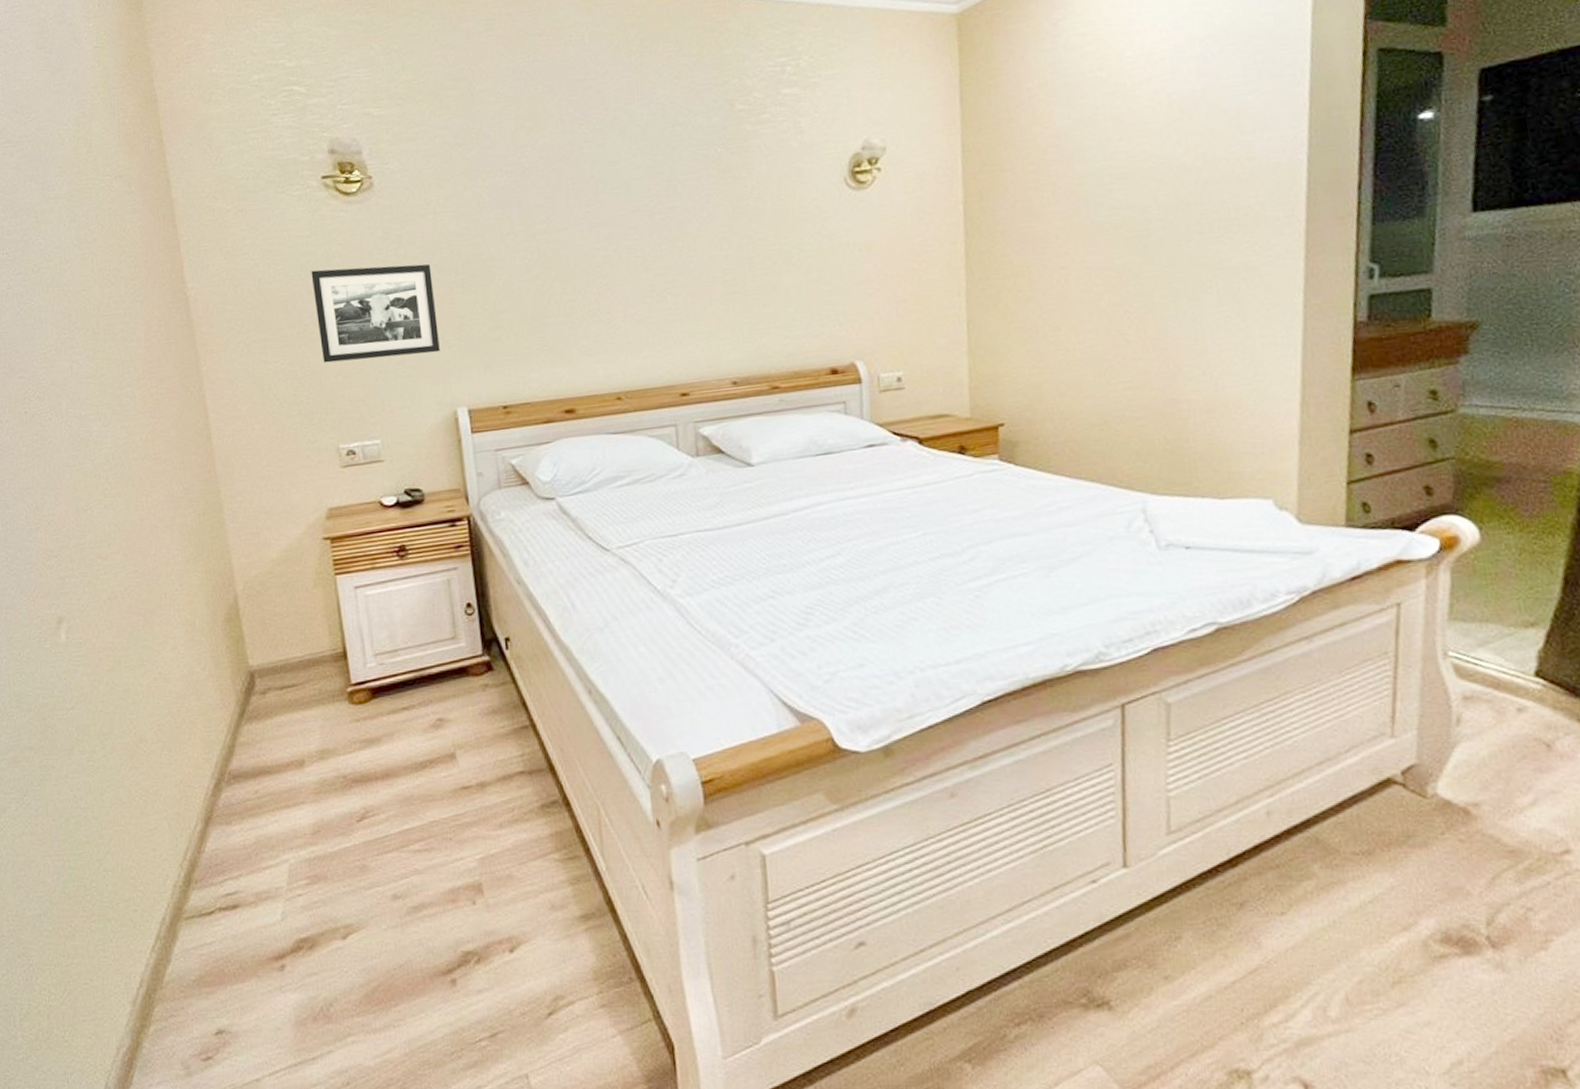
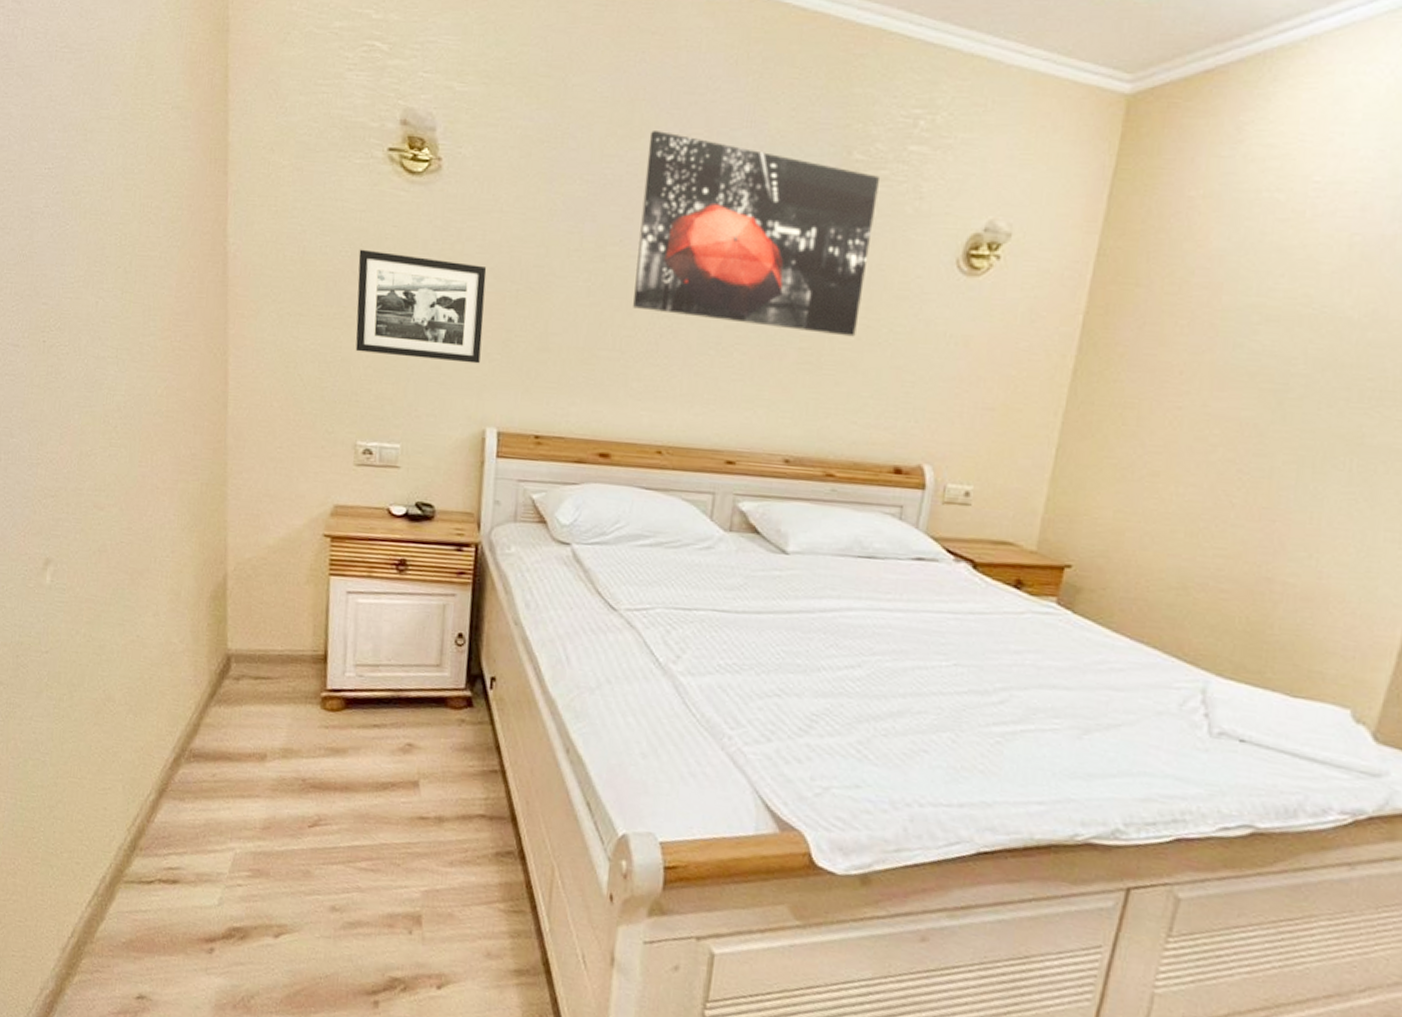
wall art: none [554,116,771,275] -> present [633,129,879,337]

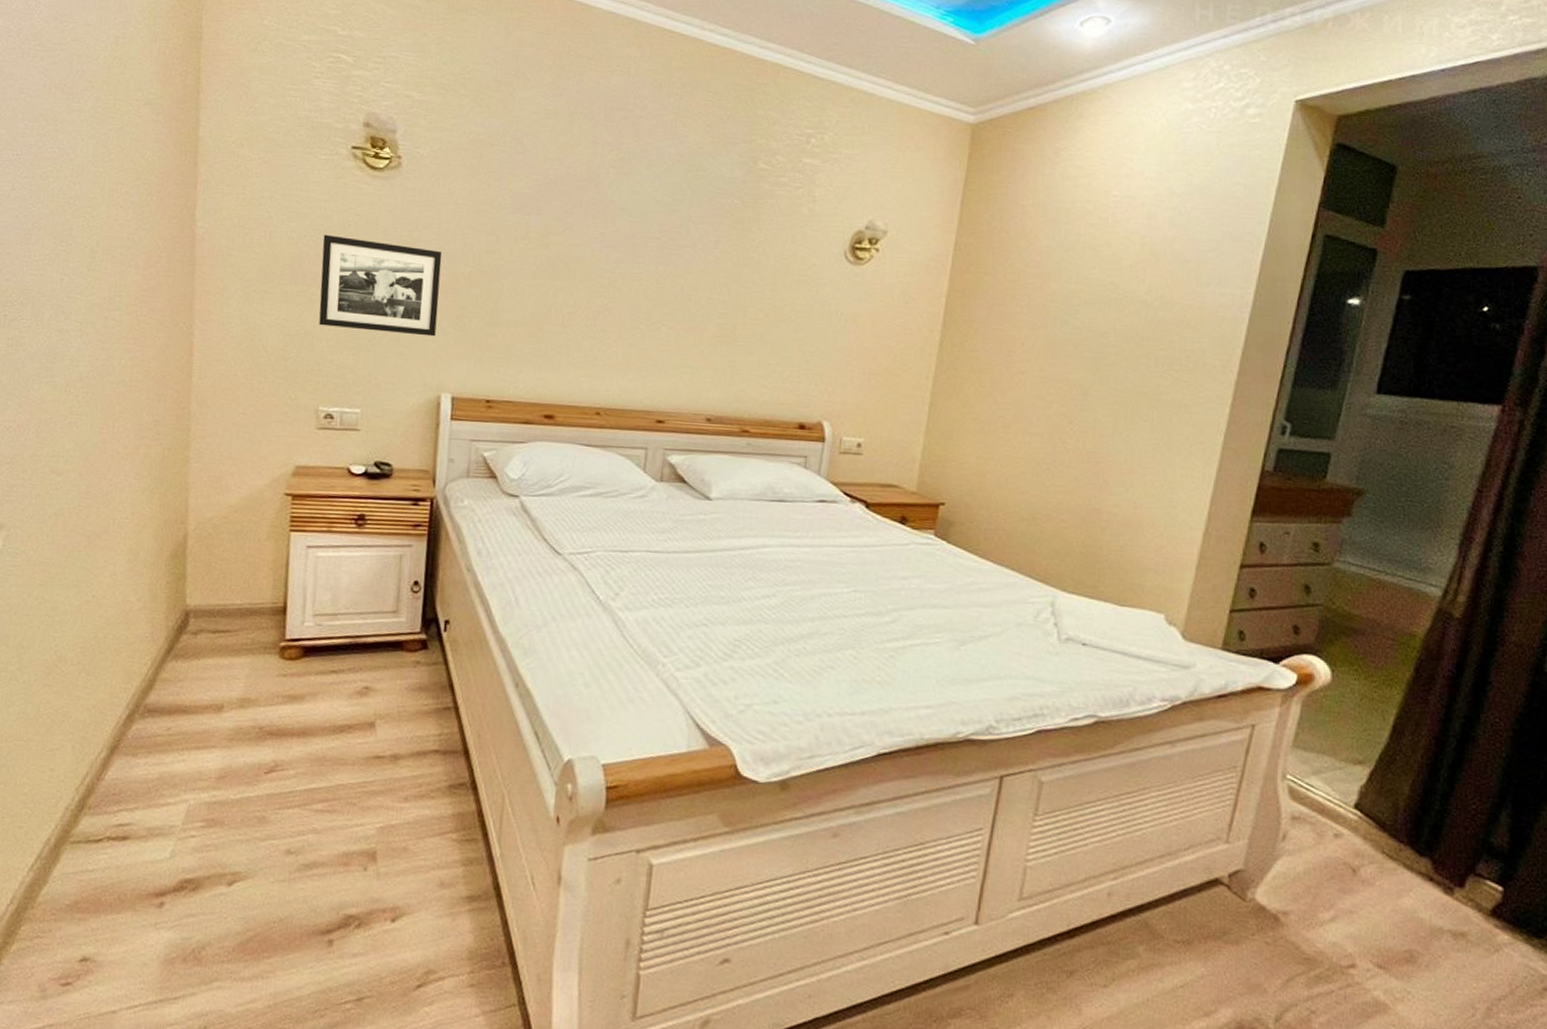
wall art: present [633,129,879,337] -> none [574,138,780,314]

